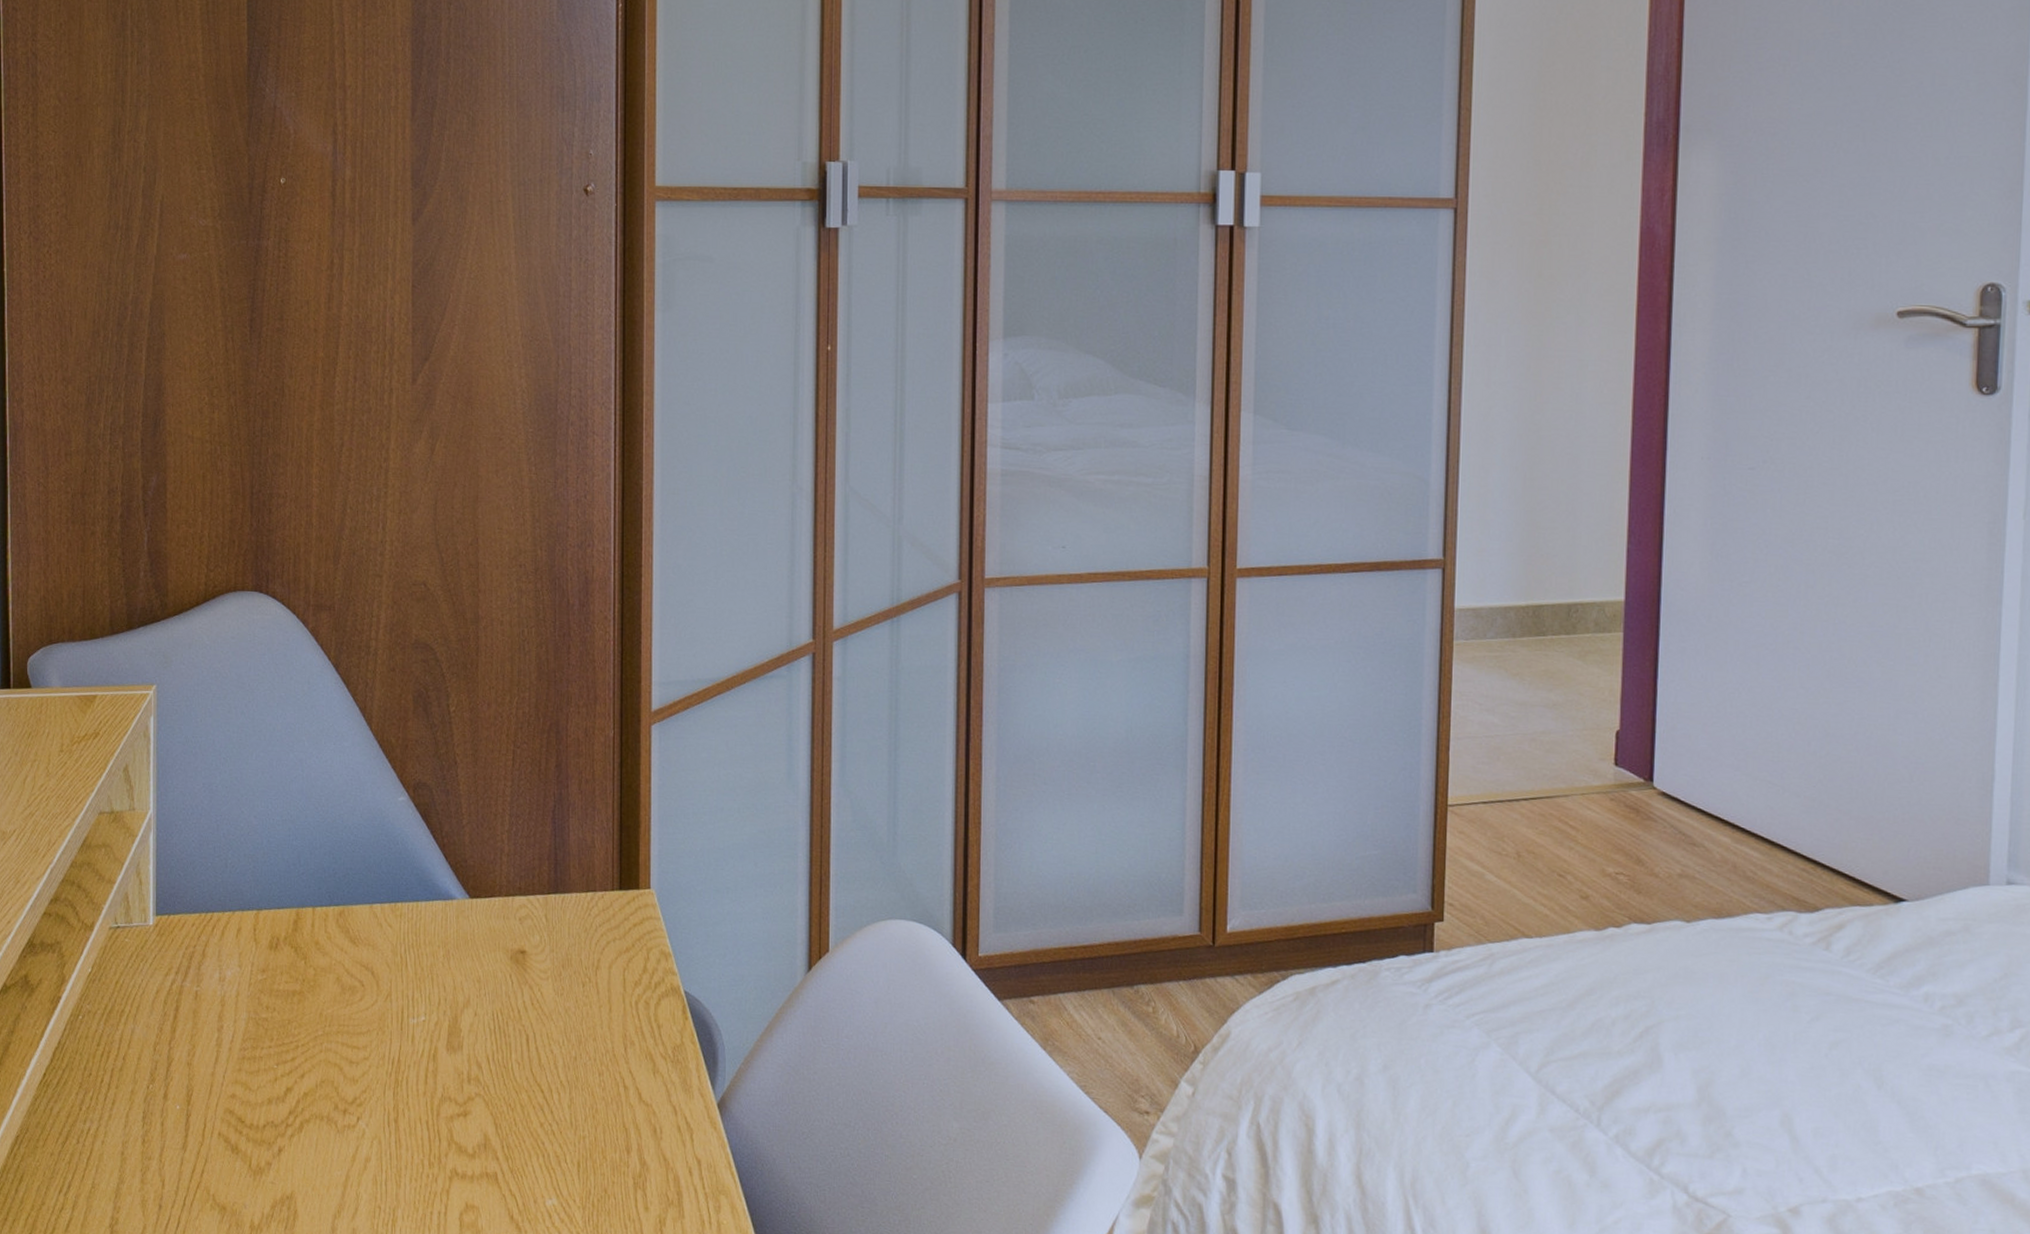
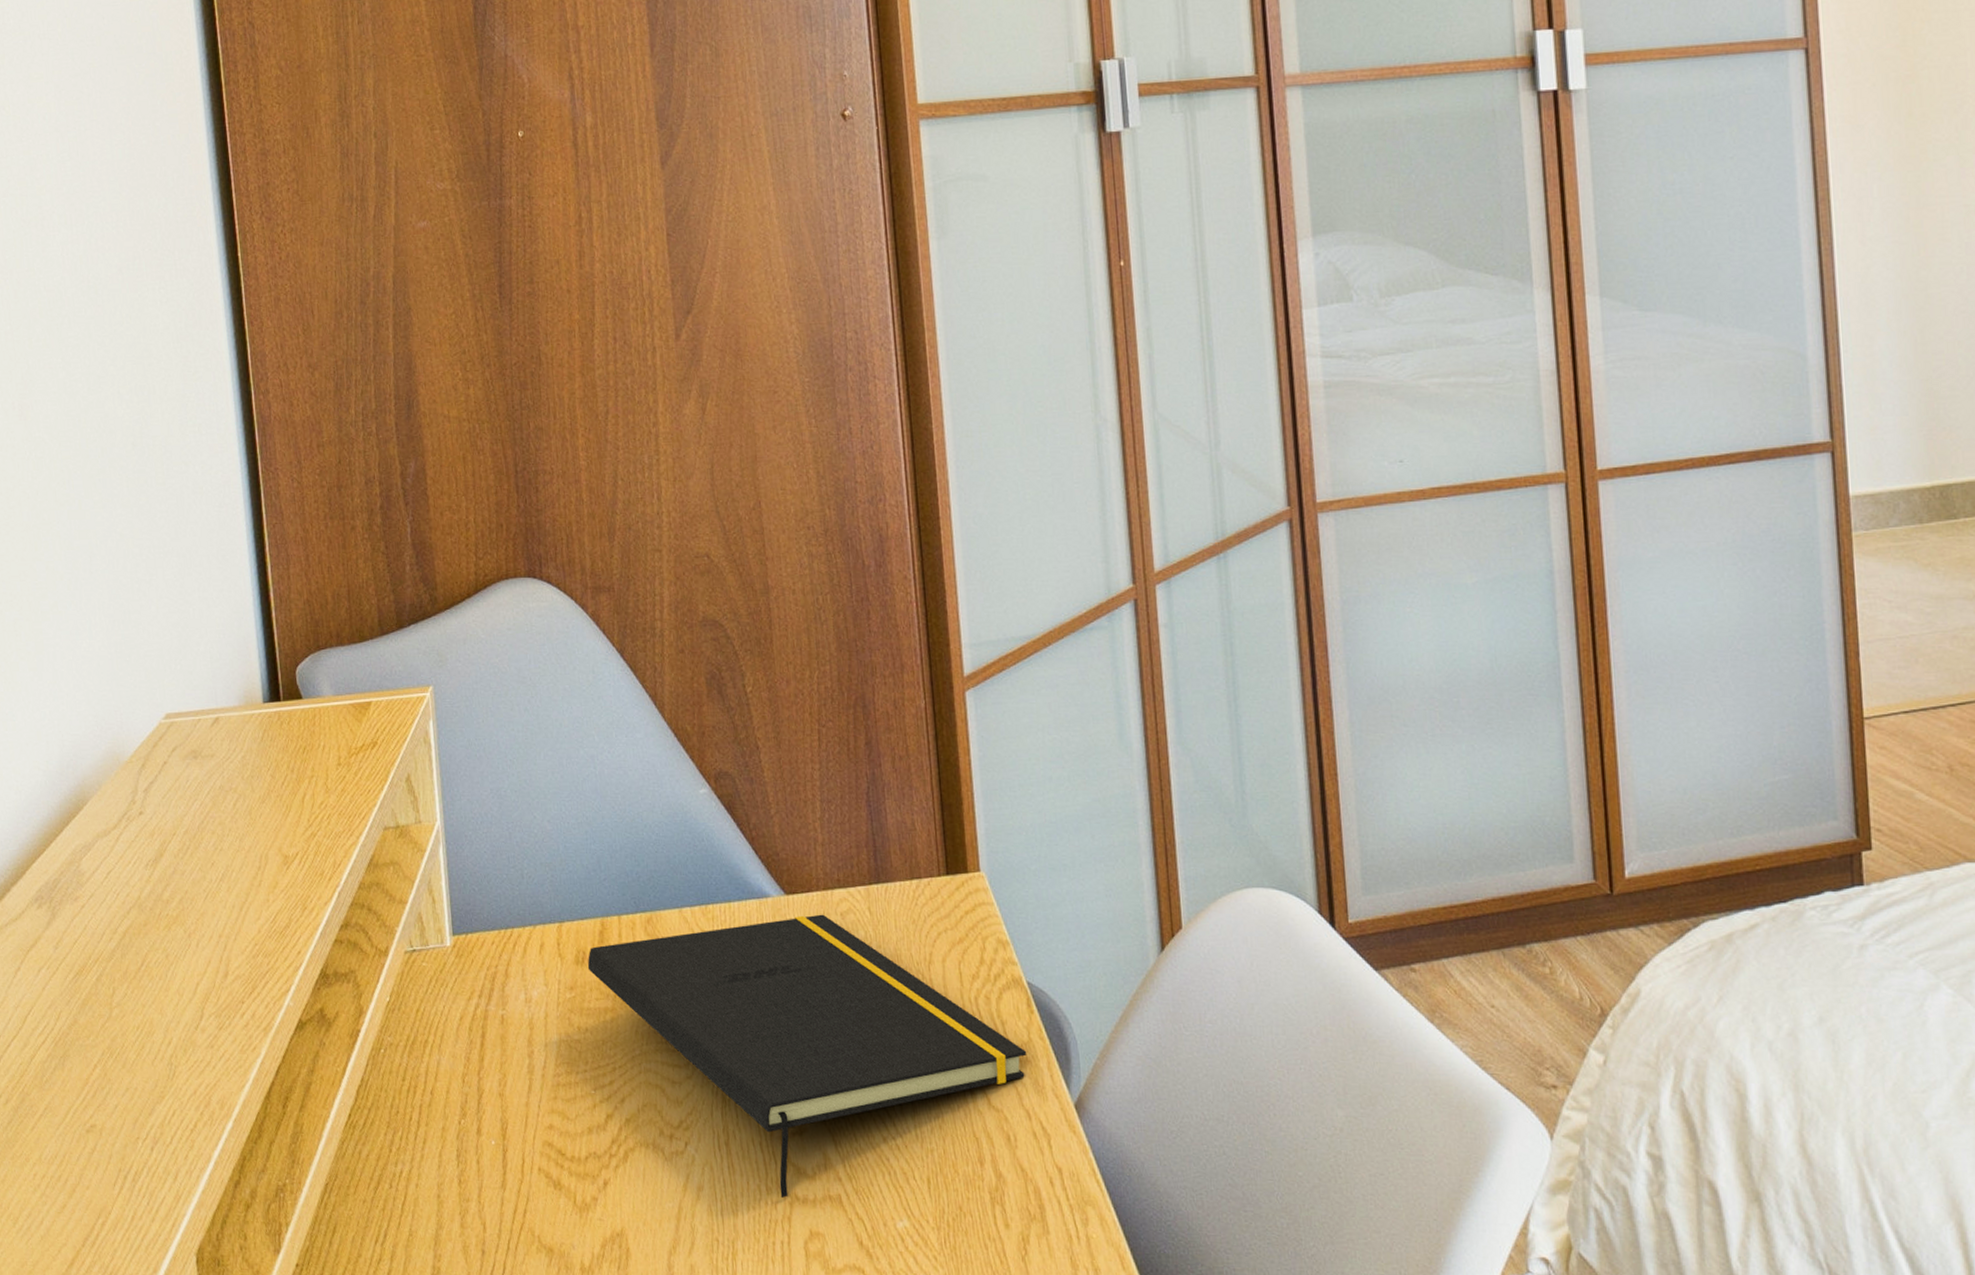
notepad: none [280,918,679,1172] -> present [587,914,1027,1198]

